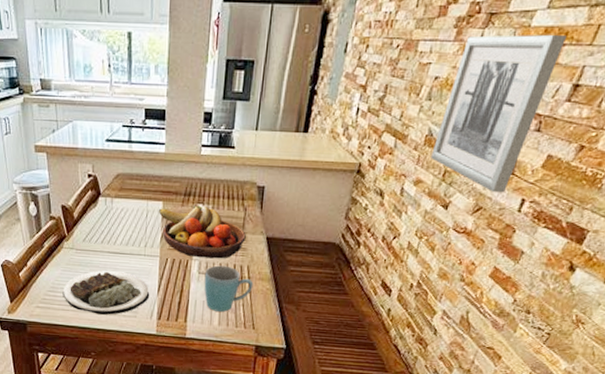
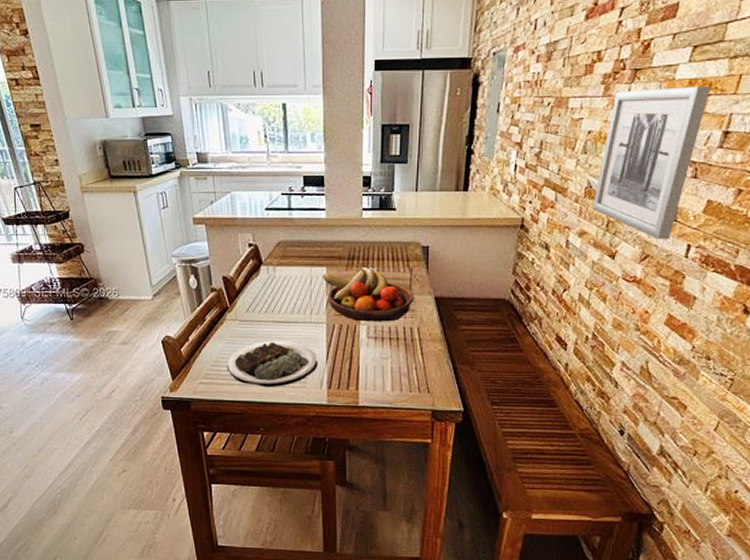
mug: present [204,265,253,312] -> none [374,329,425,376]

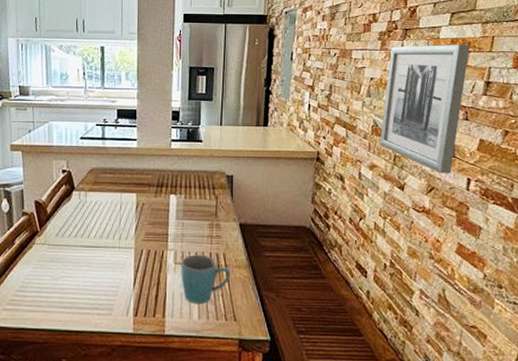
plate: present [227,340,318,387] -> none [32,265,125,314]
fruit bowl: present [323,268,413,322] -> none [133,195,219,248]
mug: none [374,329,425,376] -> present [181,254,231,303]

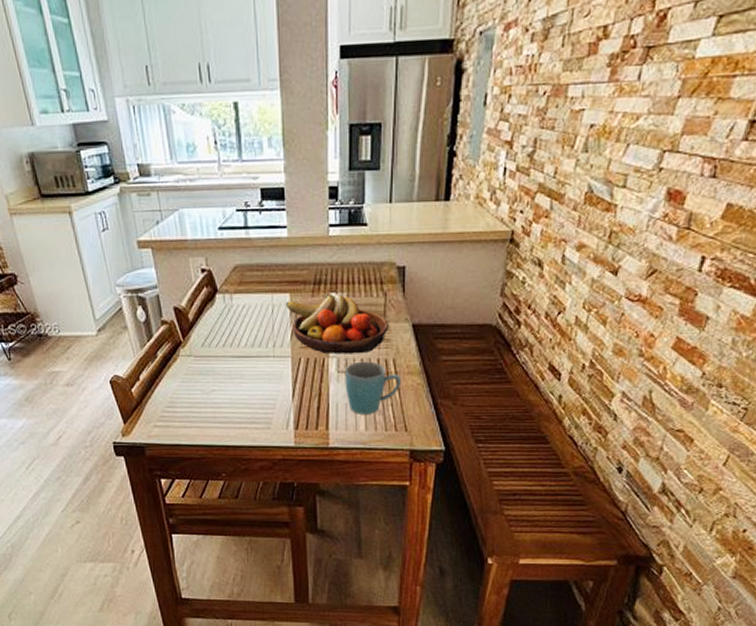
fruit bowl: none [133,195,219,248] -> present [286,294,388,354]
wall art: present [380,44,470,174] -> none [593,64,737,252]

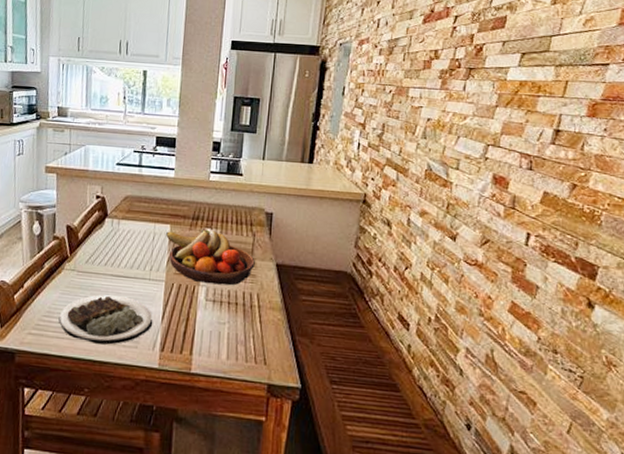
plate: none [183,377,284,429] -> present [58,294,153,345]
mug: present [345,361,402,414] -> none [211,292,264,344]

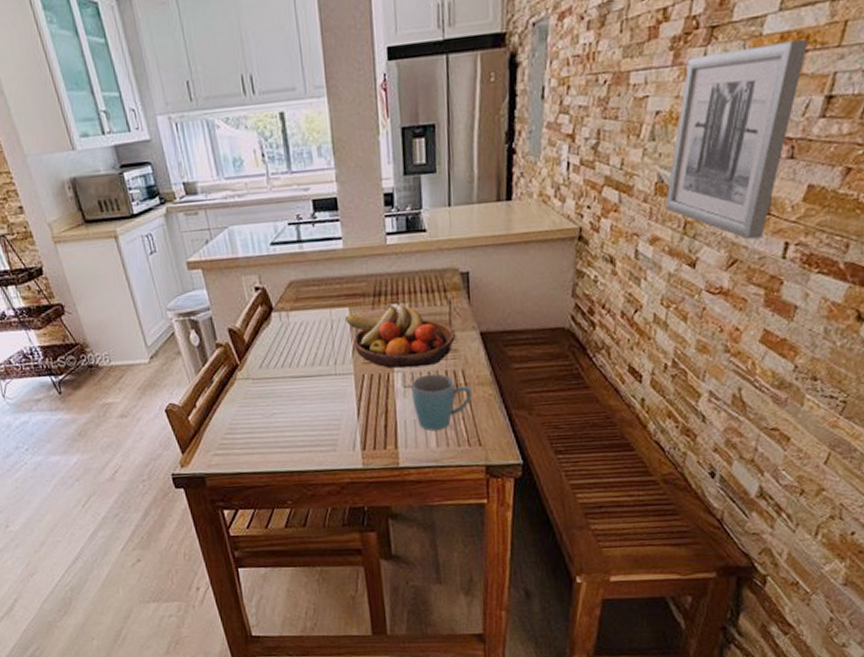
plate: present [58,294,153,345] -> none [243,398,349,454]
mug: none [211,292,264,344] -> present [411,373,473,430]
wall art: none [433,86,540,227] -> present [665,38,808,240]

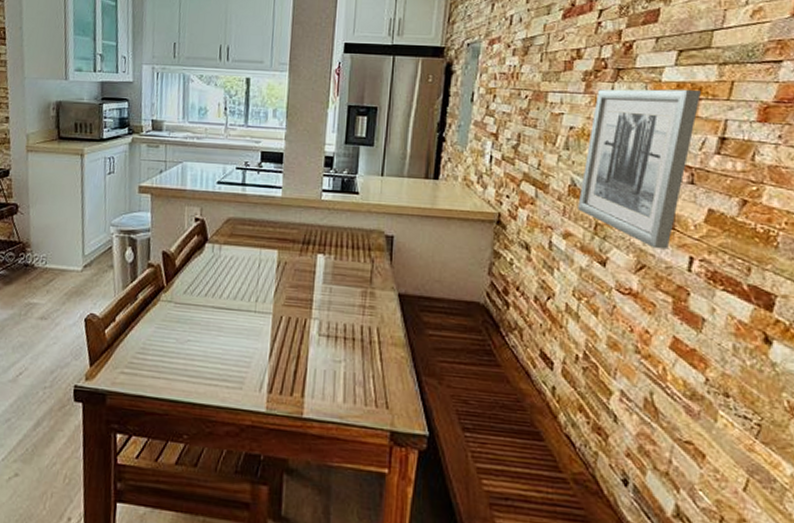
fruit bowl: present [345,305,455,369] -> none [273,254,374,319]
mug: present [411,373,473,430] -> none [325,326,385,385]

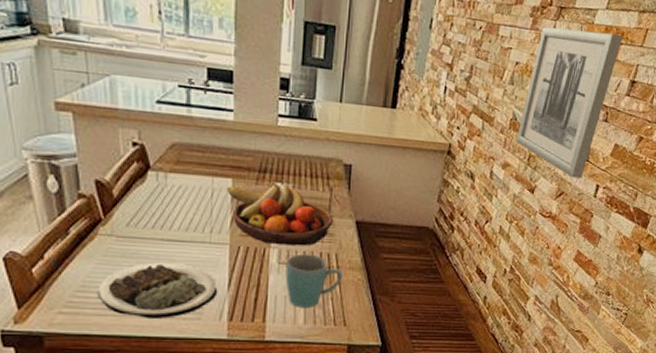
plate: none [154,328,260,386] -> present [97,262,218,319]
fruit bowl: none [273,254,374,319] -> present [228,183,333,246]
mug: none [325,326,385,385] -> present [285,253,343,308]

